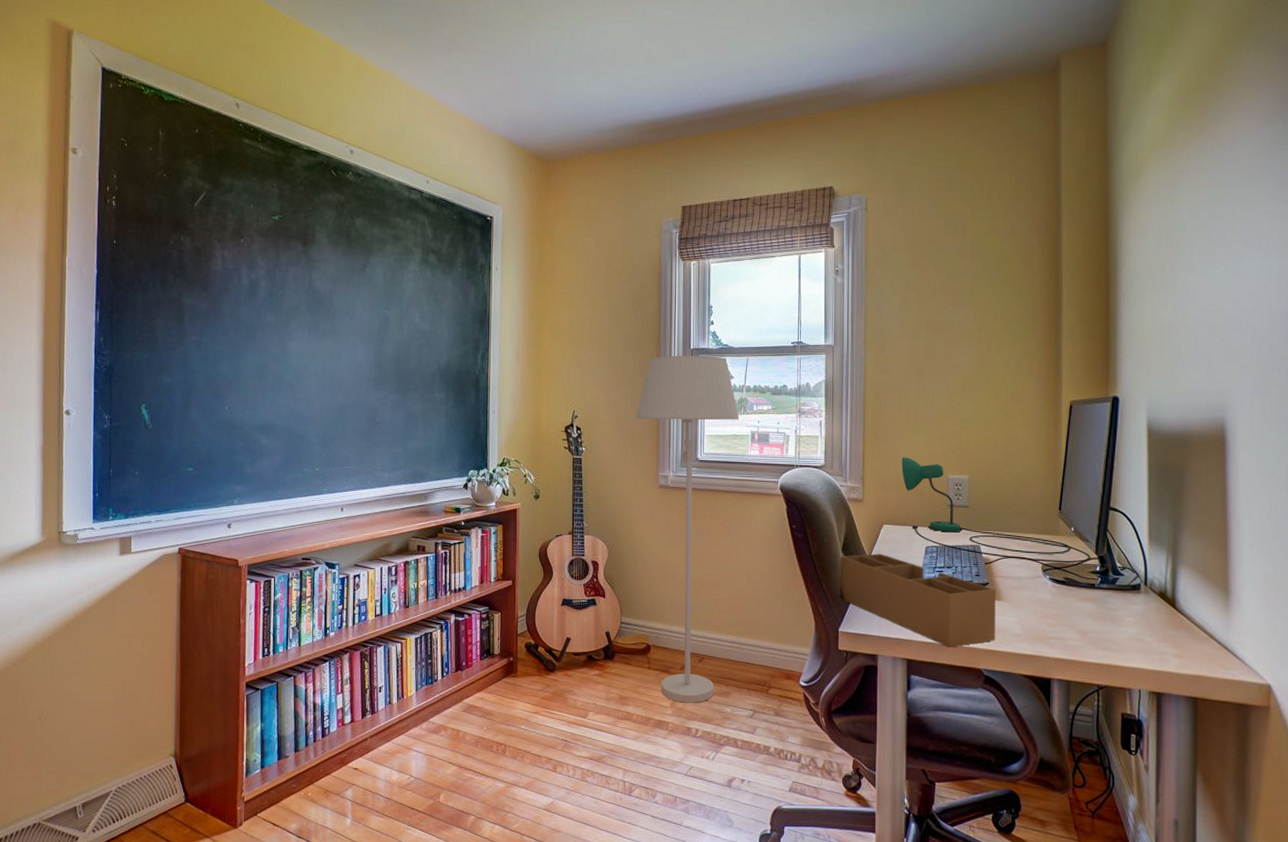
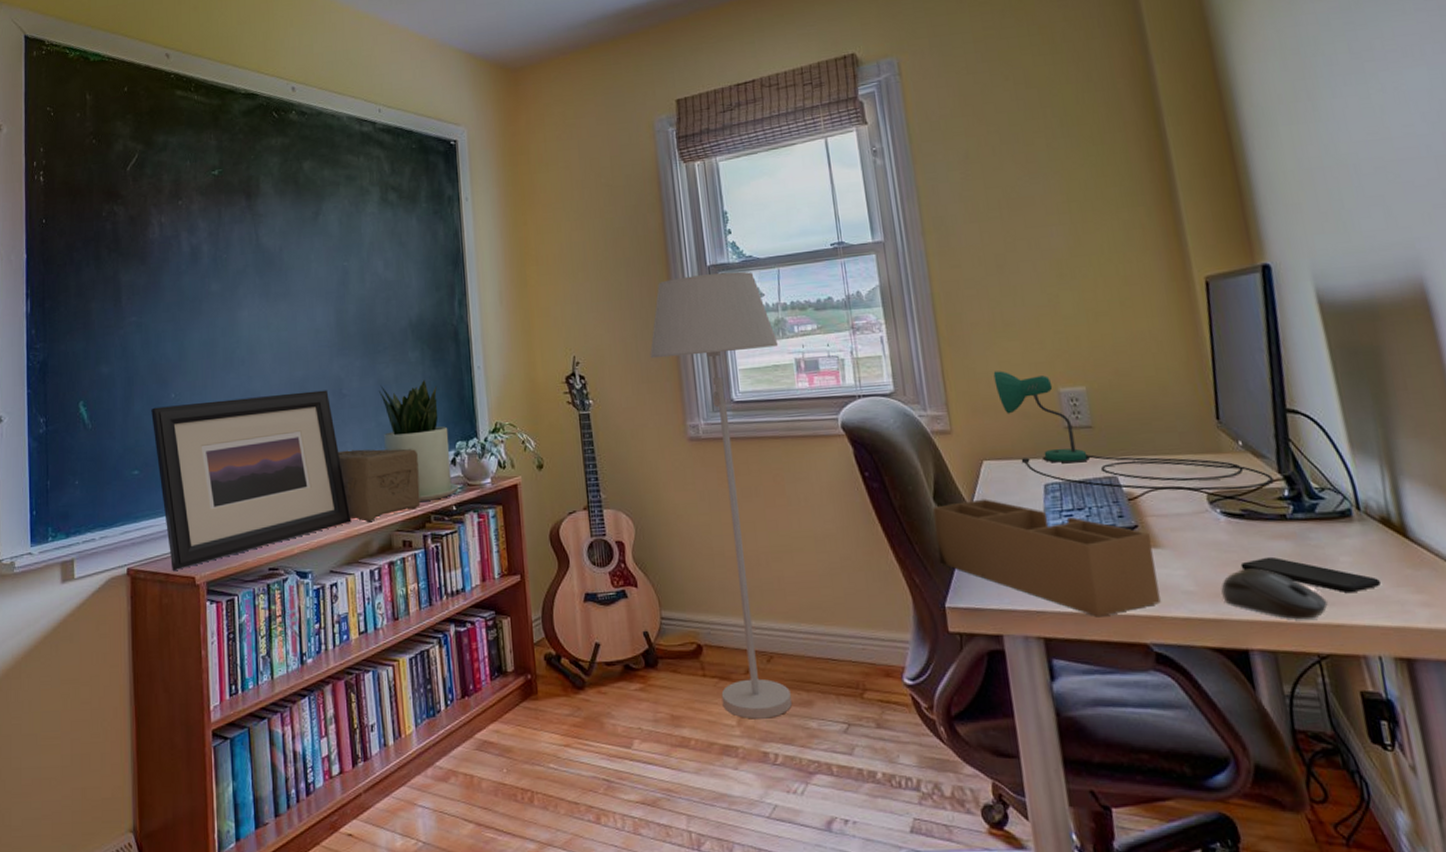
picture frame: none [206,416,376,553] -> present [151,390,352,570]
decorative box: none [368,468,436,528] -> present [338,449,421,522]
planter: none [407,417,469,516] -> present [378,380,460,503]
computer mouse: none [1039,621,1111,660] -> present [1220,568,1328,620]
smartphone: none [1056,613,1151,644] -> present [1240,556,1382,594]

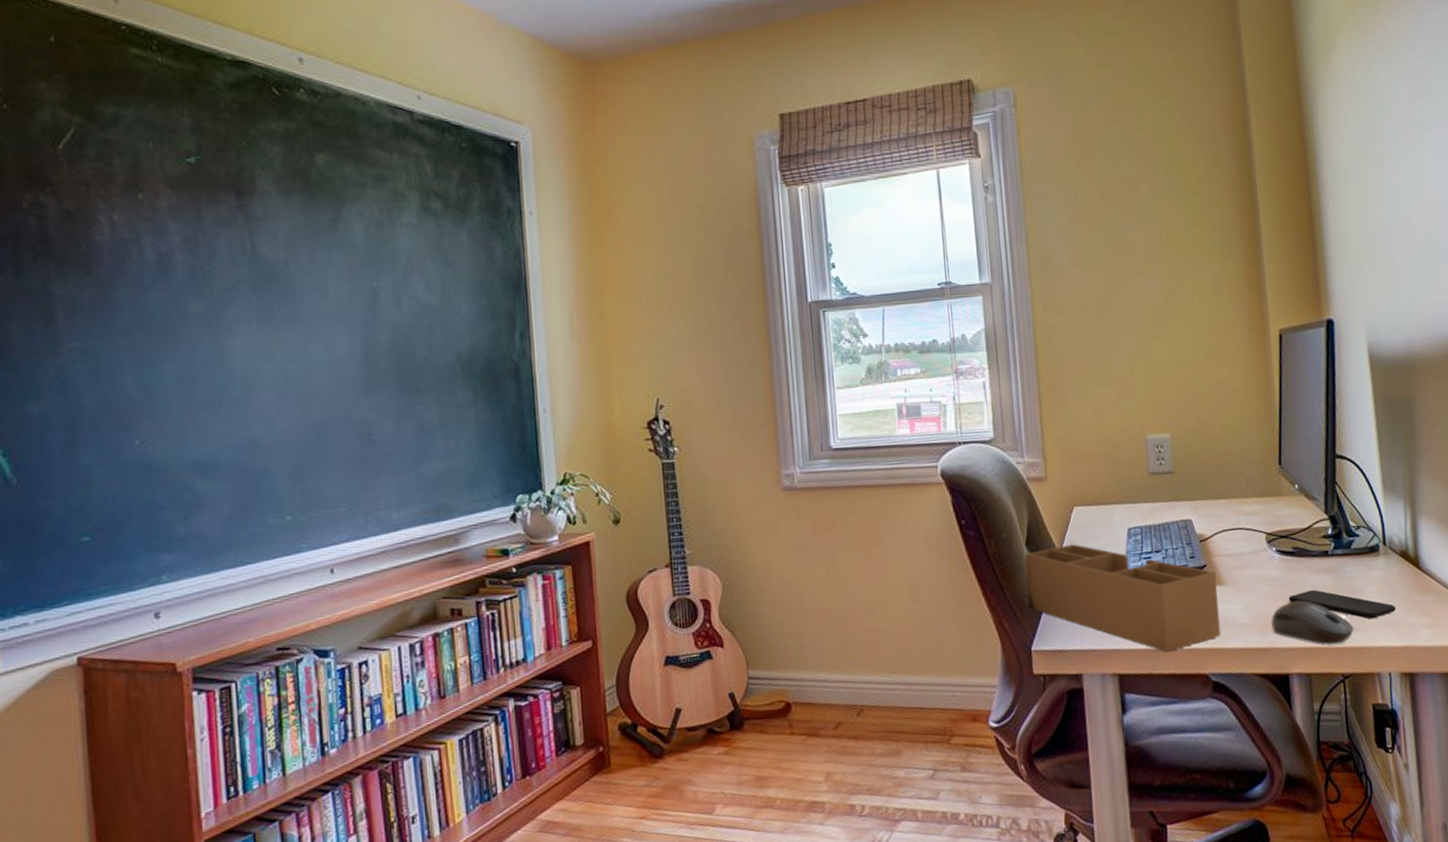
picture frame: present [151,390,352,570] -> none [106,435,386,657]
decorative box: present [338,449,421,522] -> none [367,504,473,589]
planter: present [378,380,460,503] -> none [418,424,521,565]
floor lamp: present [650,271,792,719] -> none [743,309,881,774]
desk lamp: present [993,370,1274,491] -> none [1088,418,1321,532]

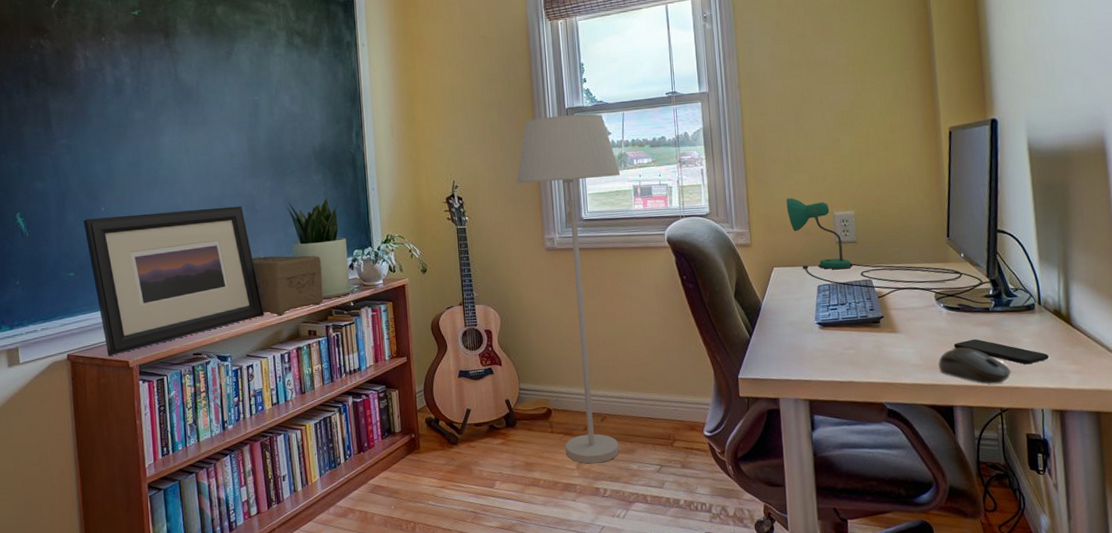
picture frame: none [106,435,386,657] -> present [83,206,265,356]
decorative box: none [367,504,473,589] -> present [252,255,323,315]
planter: none [418,424,521,565] -> present [286,199,357,300]
floor lamp: none [743,309,881,774] -> present [516,114,621,464]
desk organizer: present [1024,544,1221,652] -> none [733,296,895,384]
desk lamp: none [1088,418,1321,532] -> present [786,198,983,291]

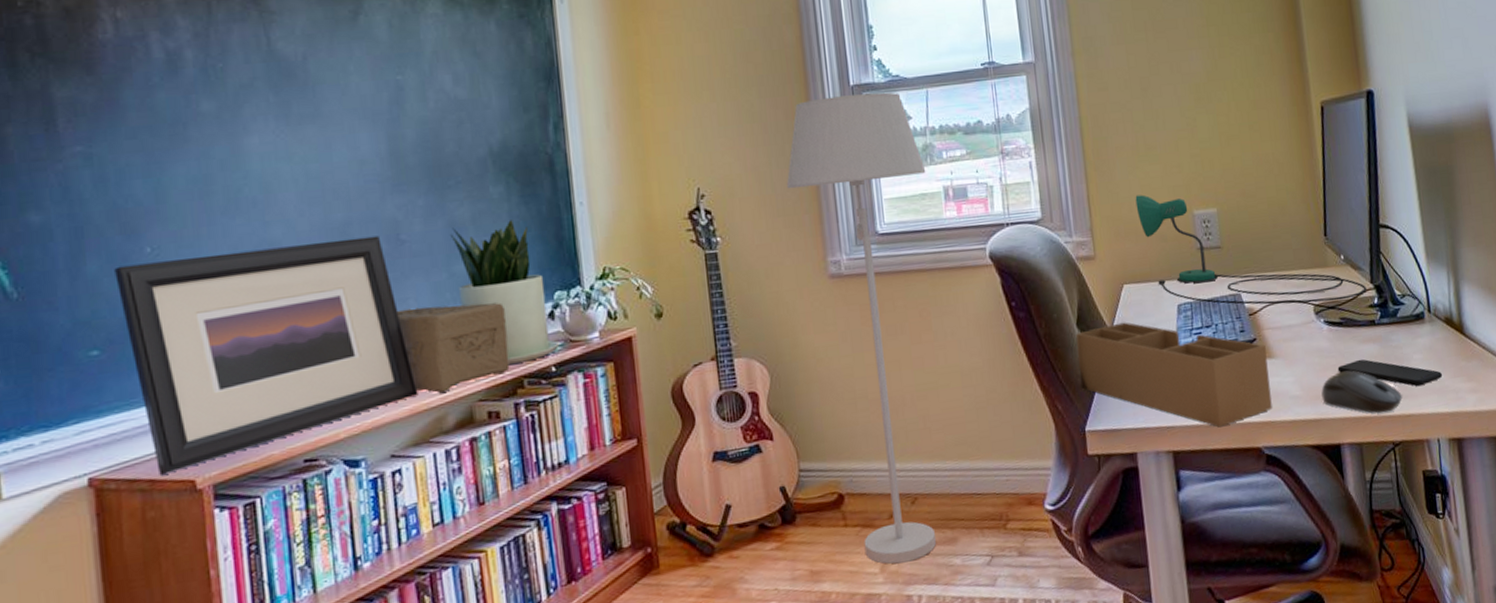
desk organizer: none [733,296,895,384] -> present [1075,322,1272,427]

